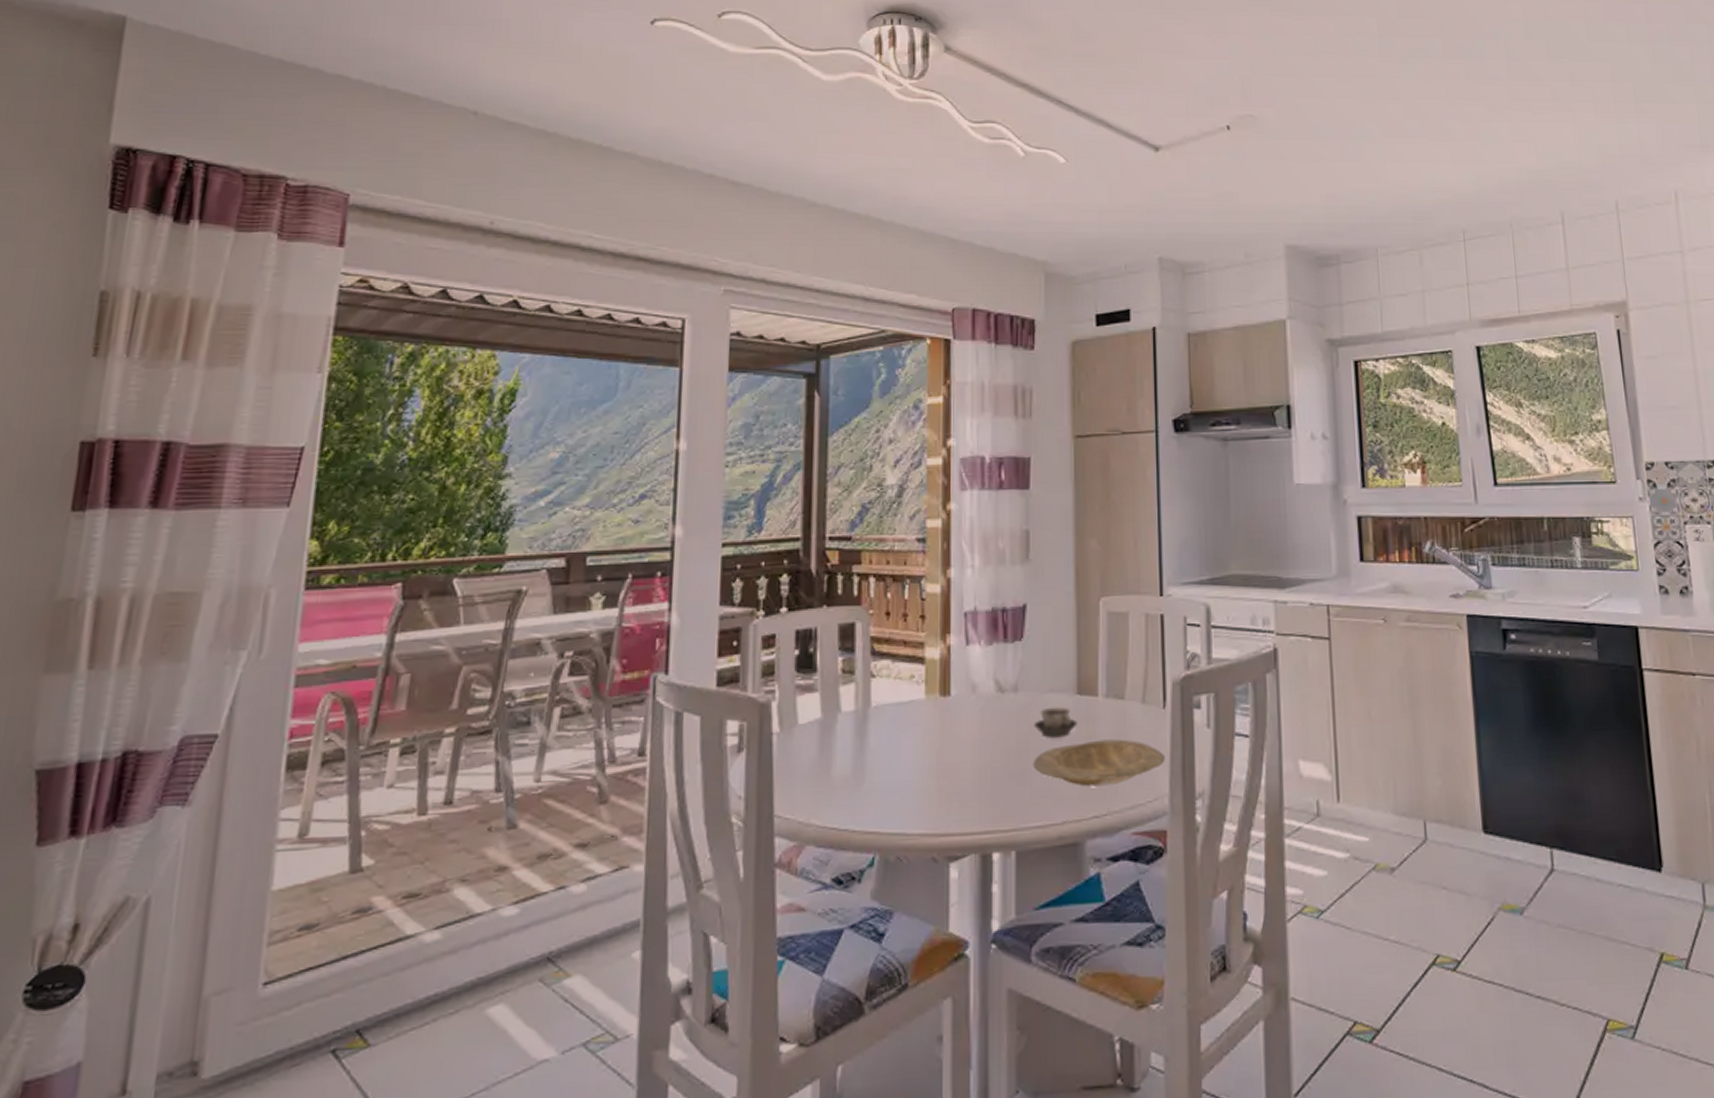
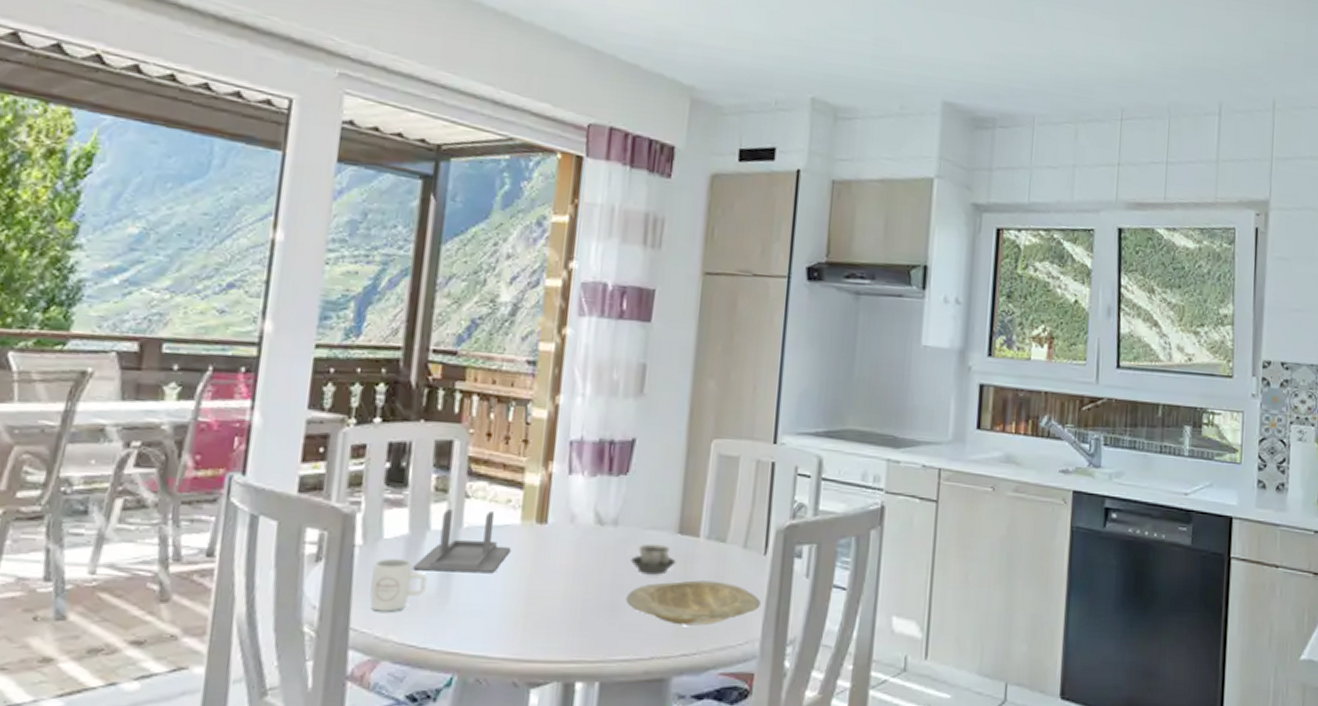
mug: none [790,742,842,797] -> present [369,557,427,612]
napkin holder: none [828,687,919,753] -> present [412,509,512,572]

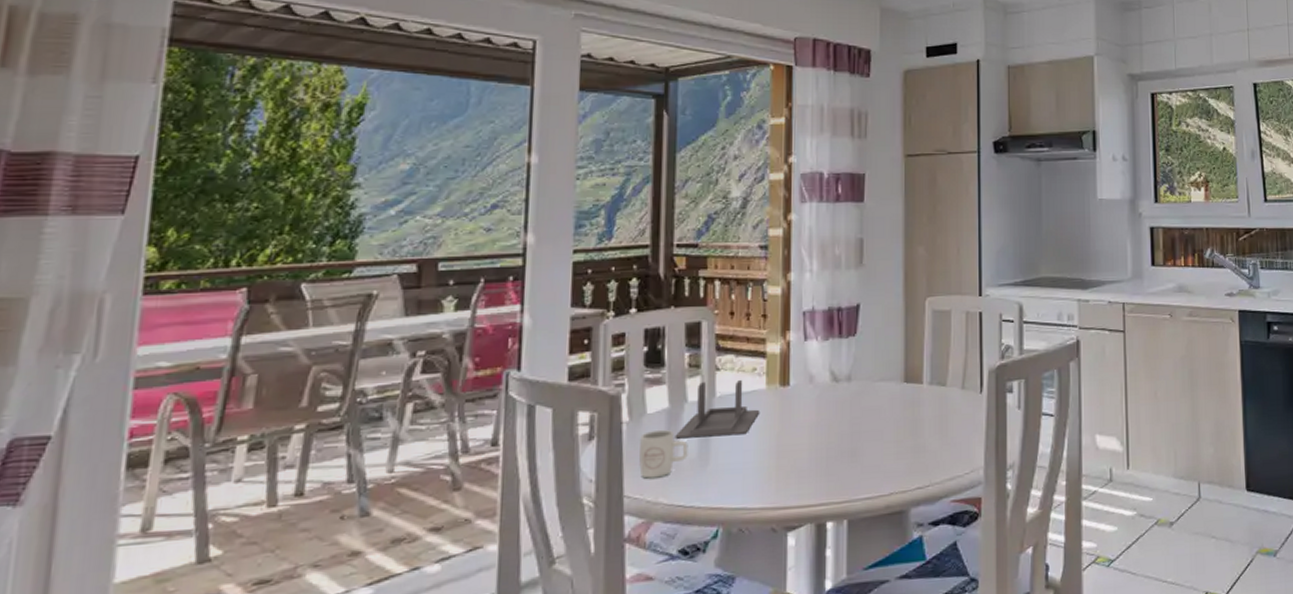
plate: present [625,580,761,626] -> none [864,420,981,462]
cup: present [631,543,677,575] -> none [865,393,905,421]

